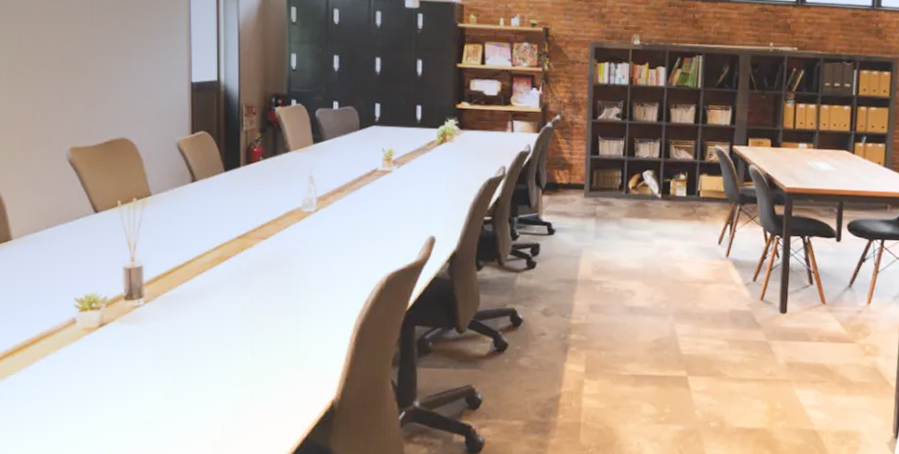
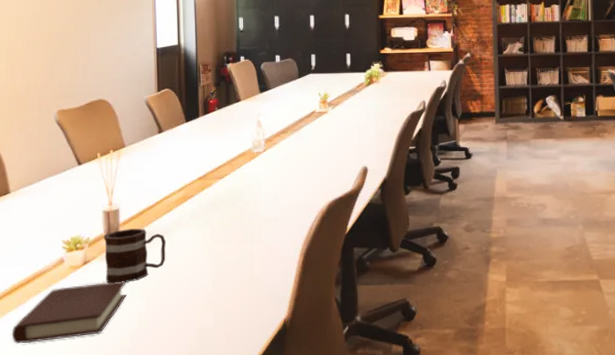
book: none [13,348,150,412] -> present [12,281,126,344]
mug: none [125,289,197,350] -> present [104,228,166,283]

